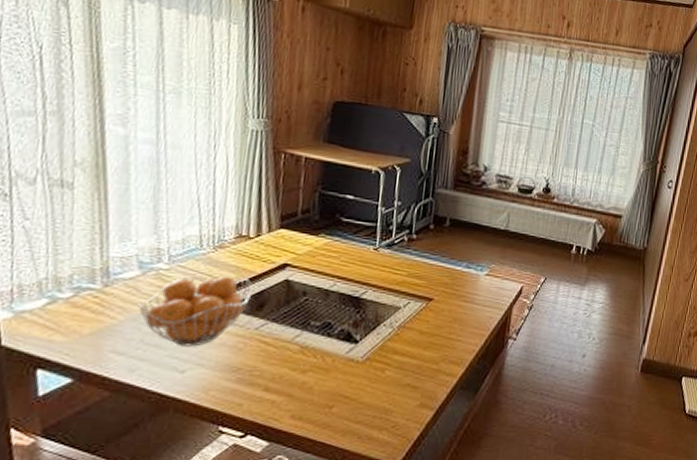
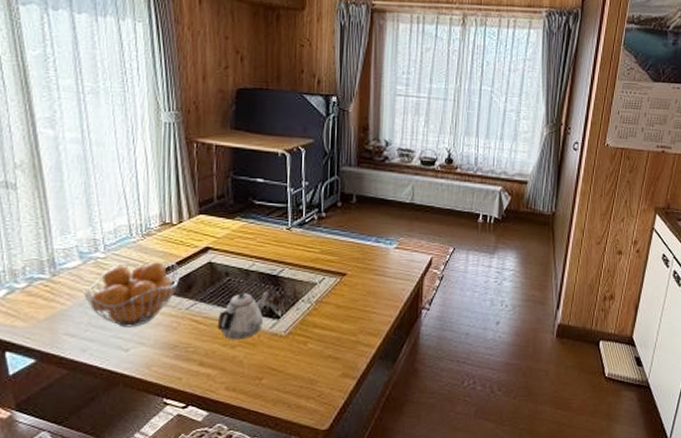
teapot: none [288,312,349,364] -> present [217,290,269,340]

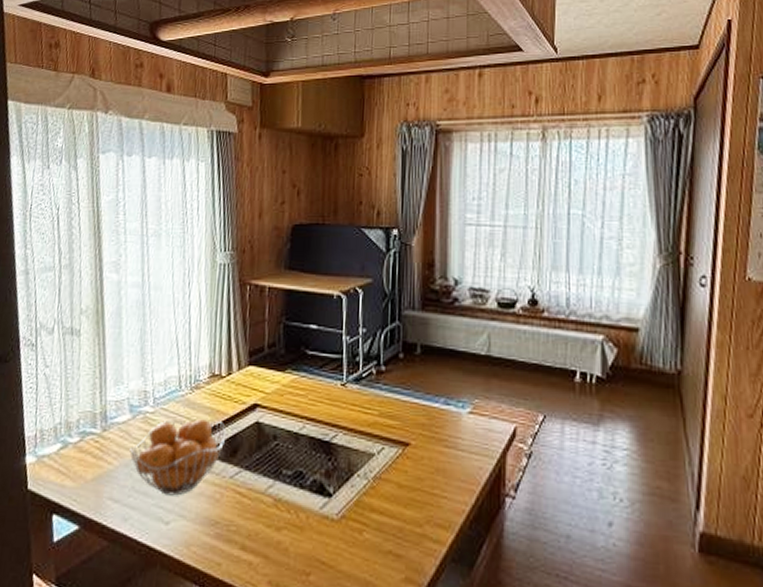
teapot: present [217,290,269,340] -> none [262,459,320,521]

